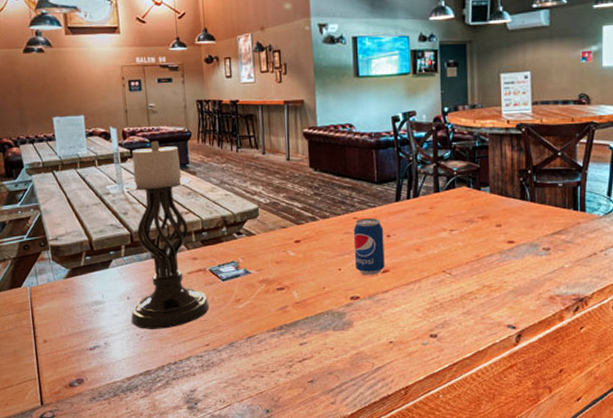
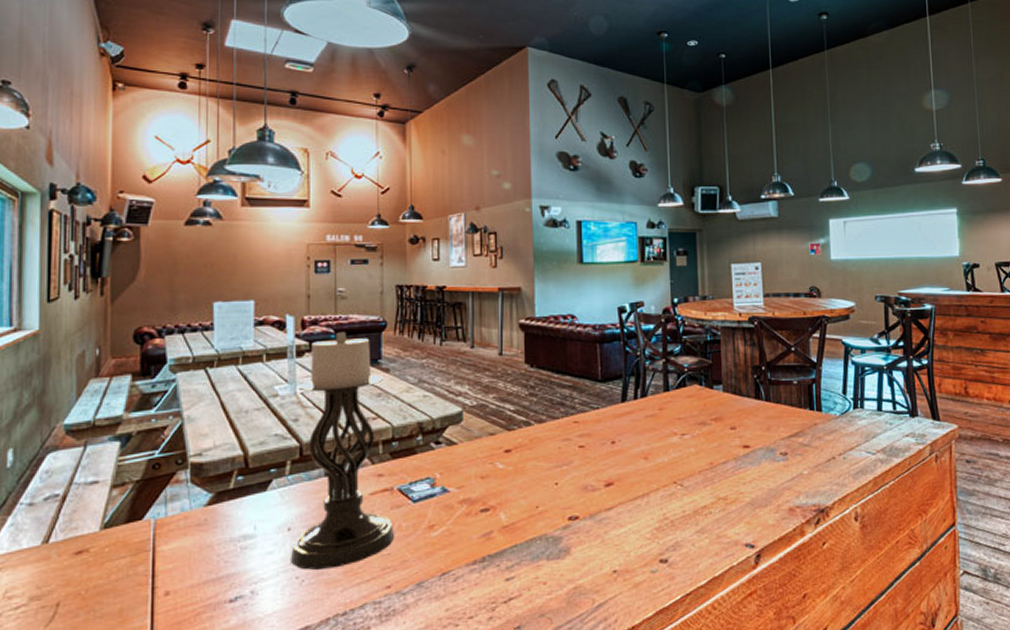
beverage can: present [353,217,385,275] -> none [573,421,609,490]

